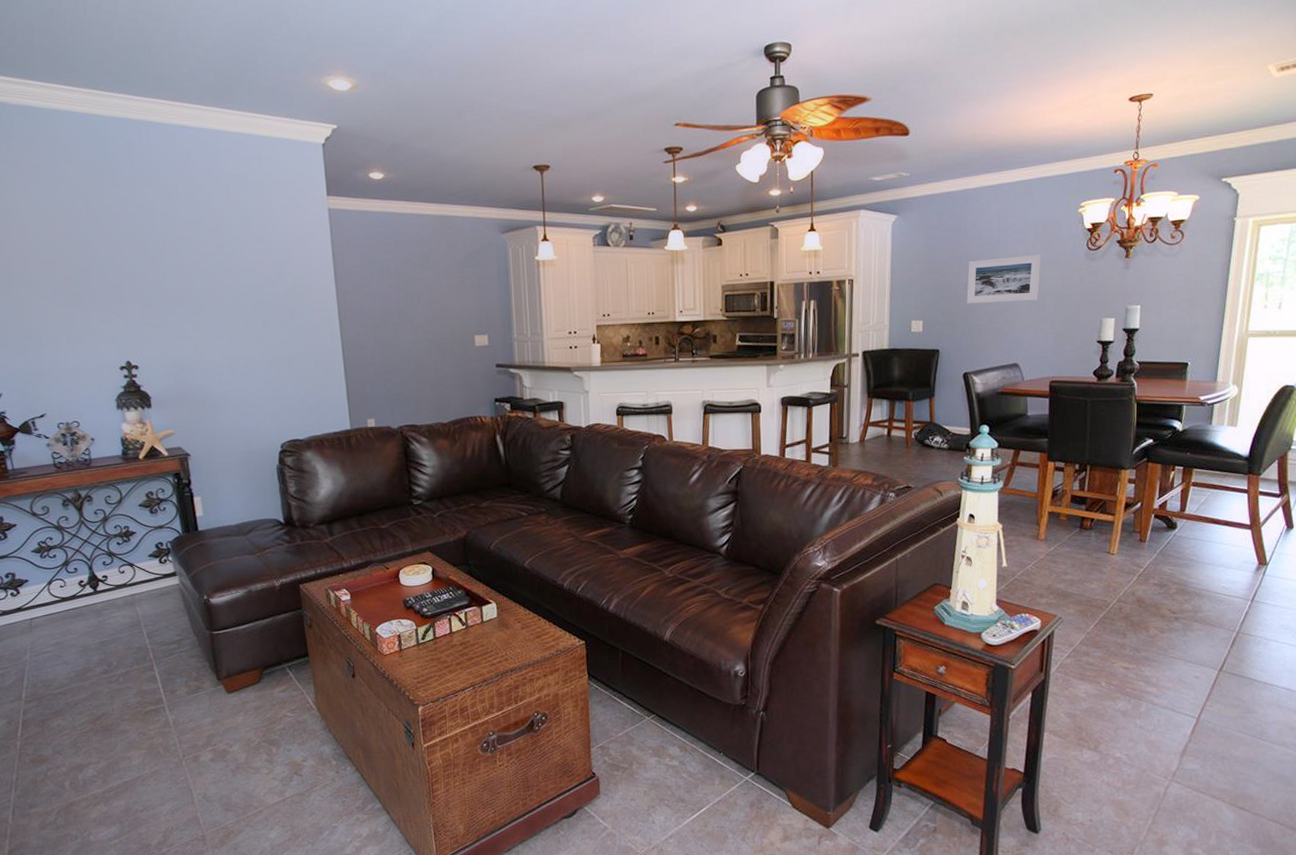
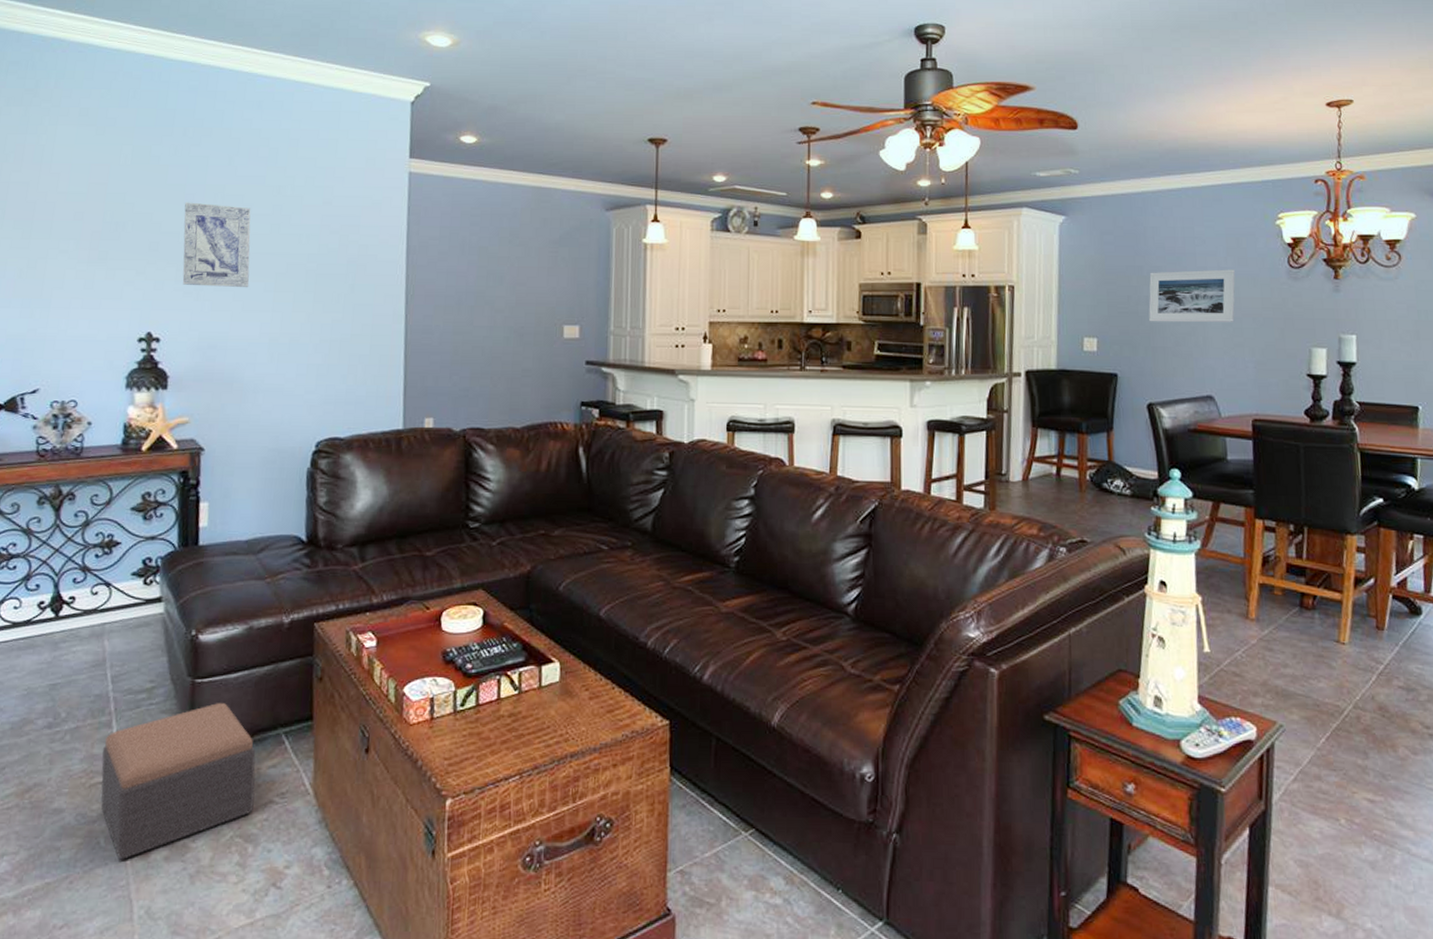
wall art: none [139,246,206,320] -> present [182,202,251,288]
footstool: none [149,648,273,763] -> present [100,703,256,860]

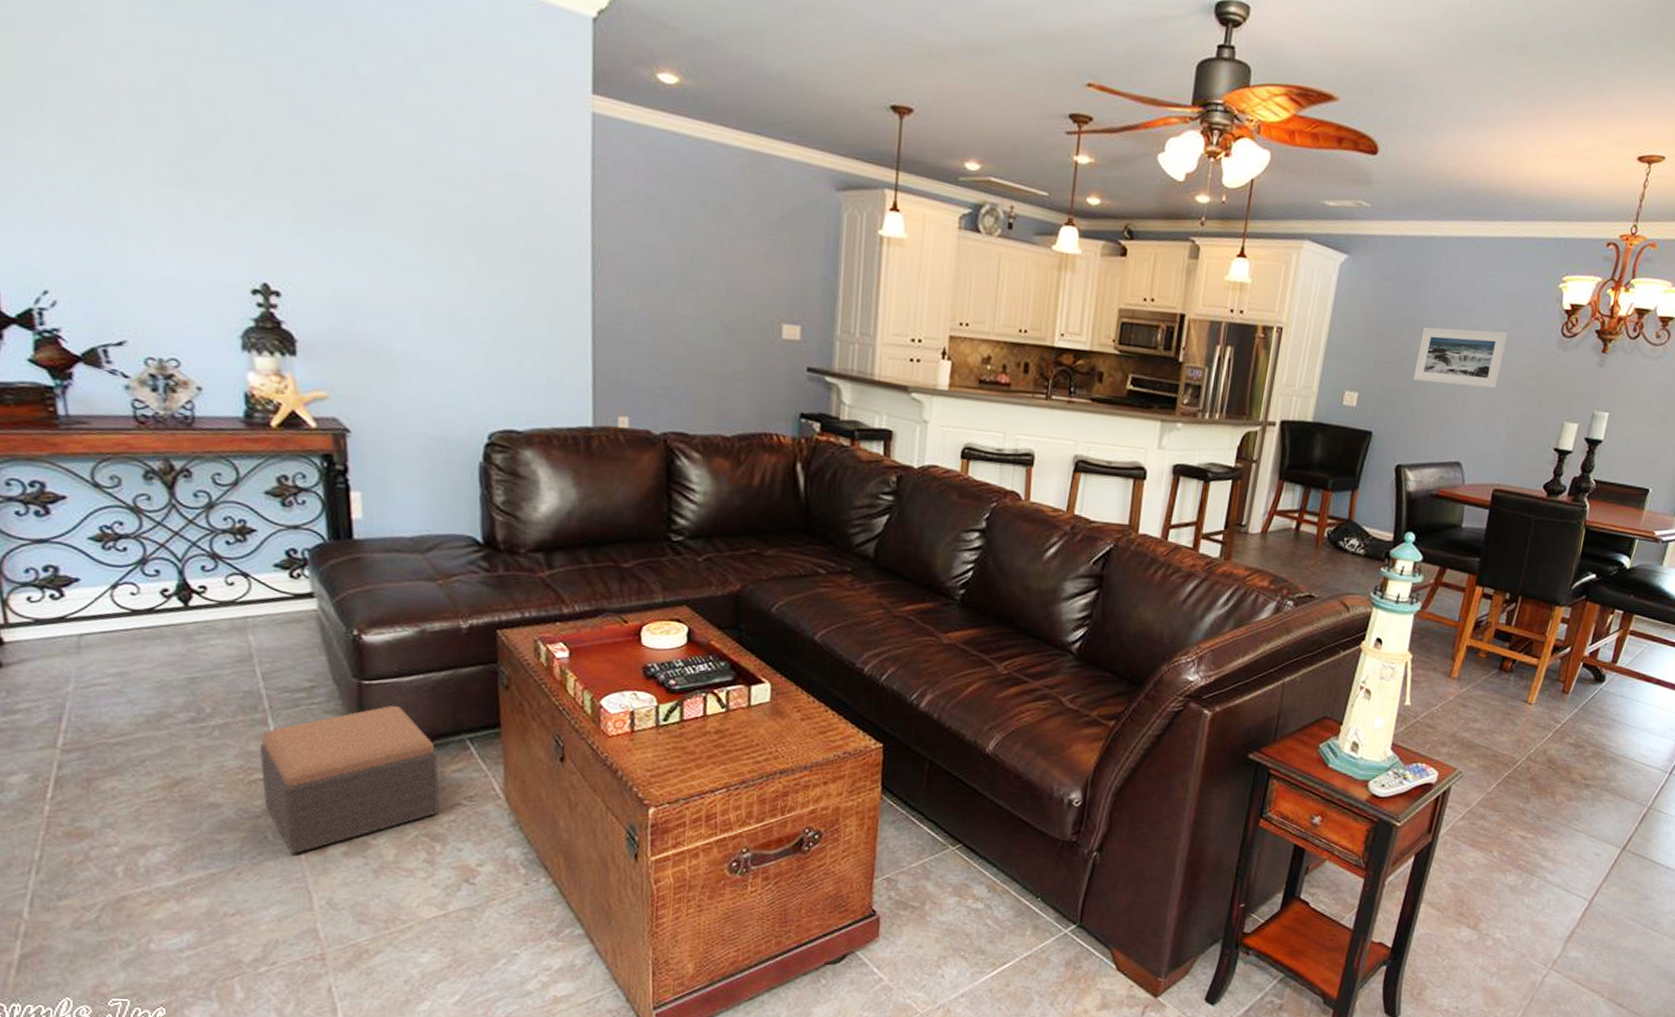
wall art: present [182,202,251,288] -> none [297,118,392,240]

